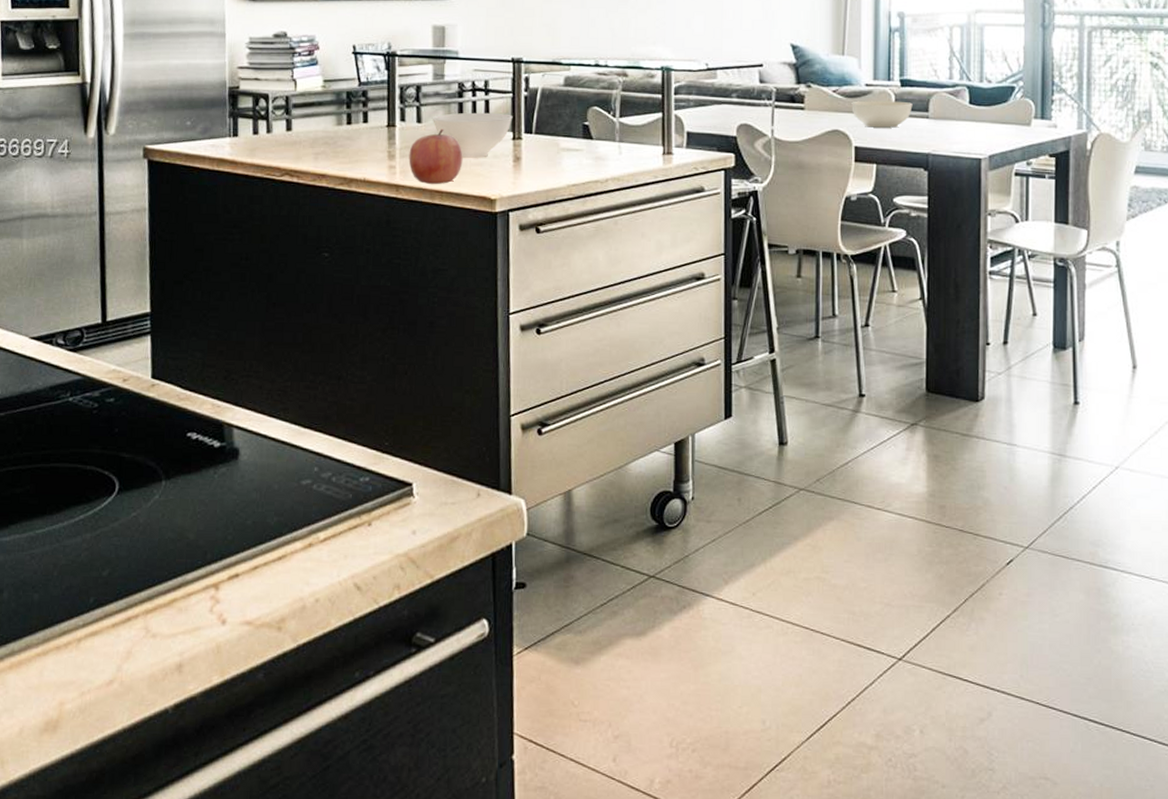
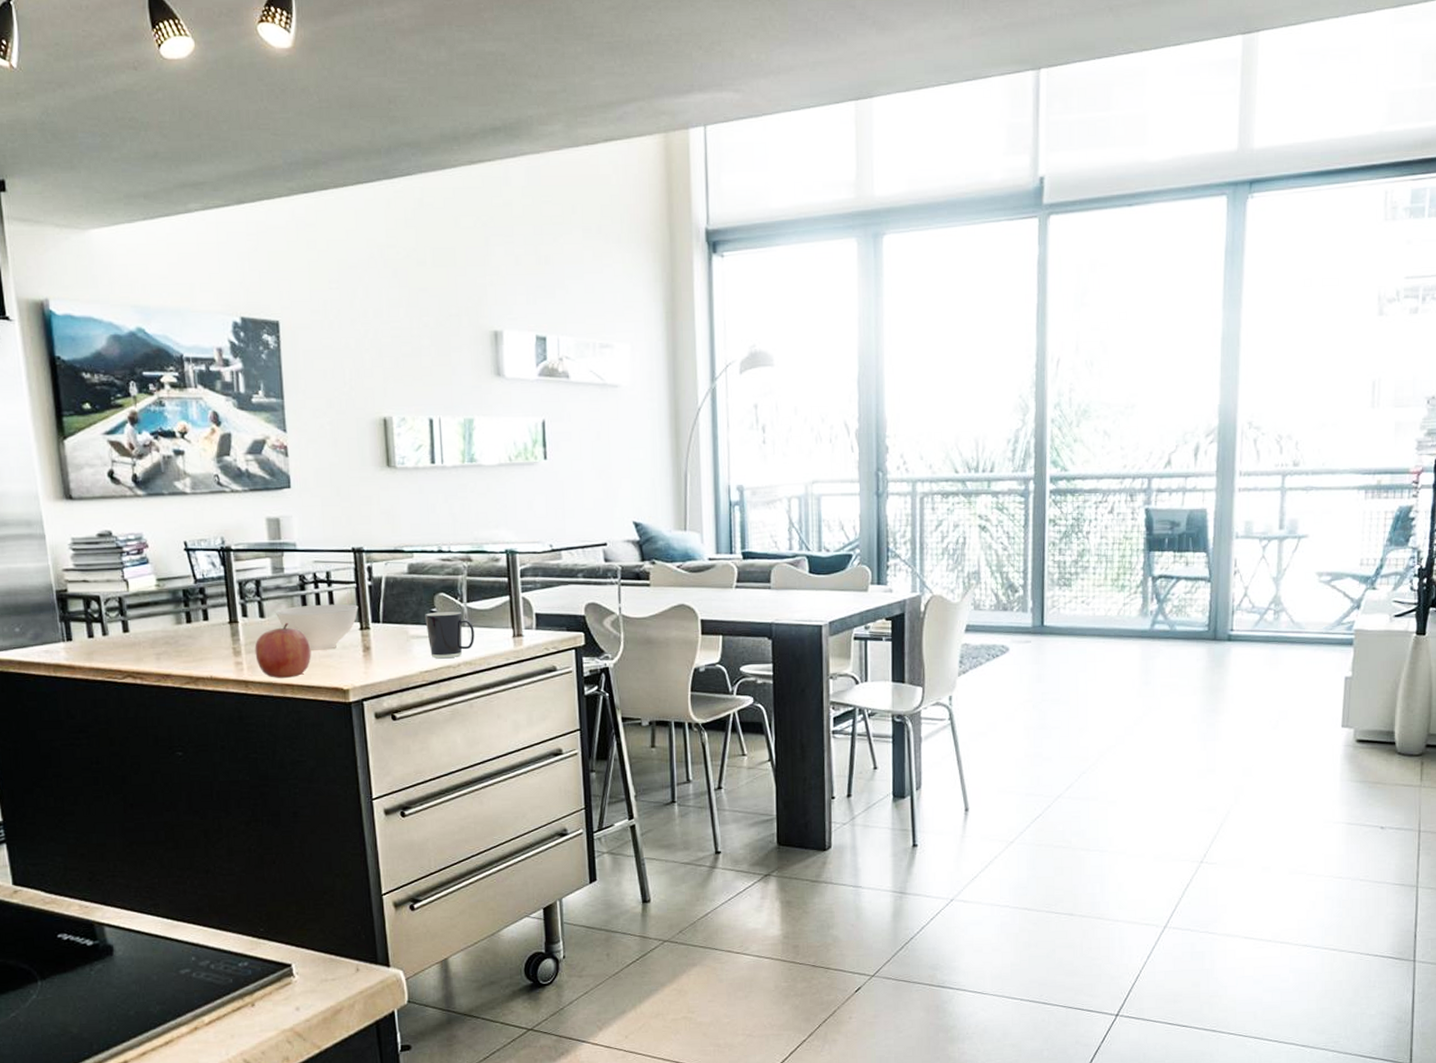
mug: none [577,125,625,173] -> present [425,611,475,659]
bowl: present [851,100,913,128] -> none [696,573,755,601]

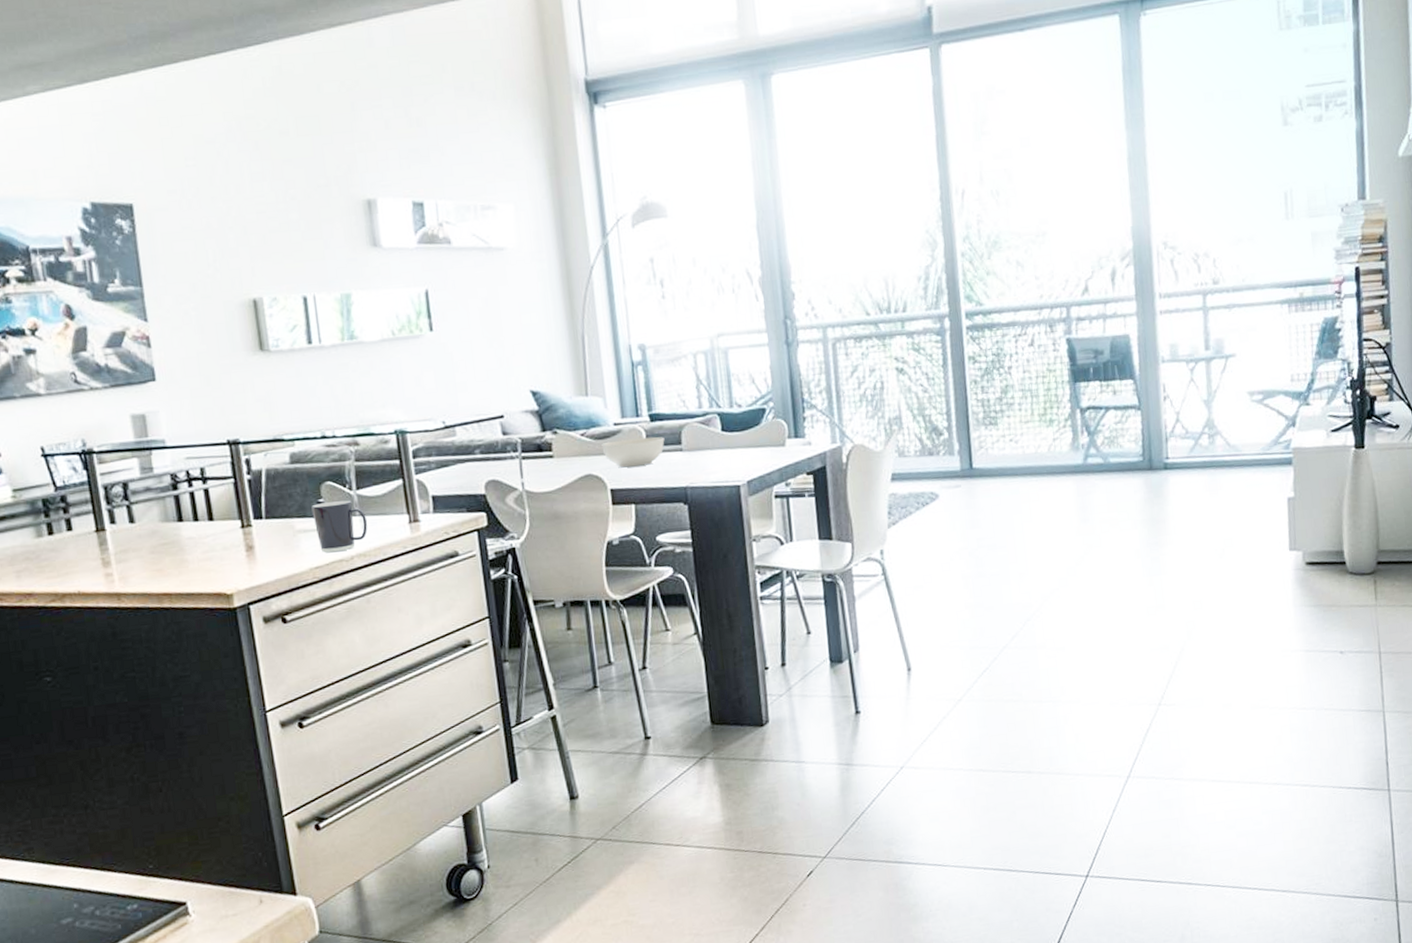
fruit: present [255,622,312,679] -> none [125,526,189,589]
bowl: present [275,603,359,650] -> none [146,501,238,555]
bowl: none [696,573,755,601] -> present [602,436,665,468]

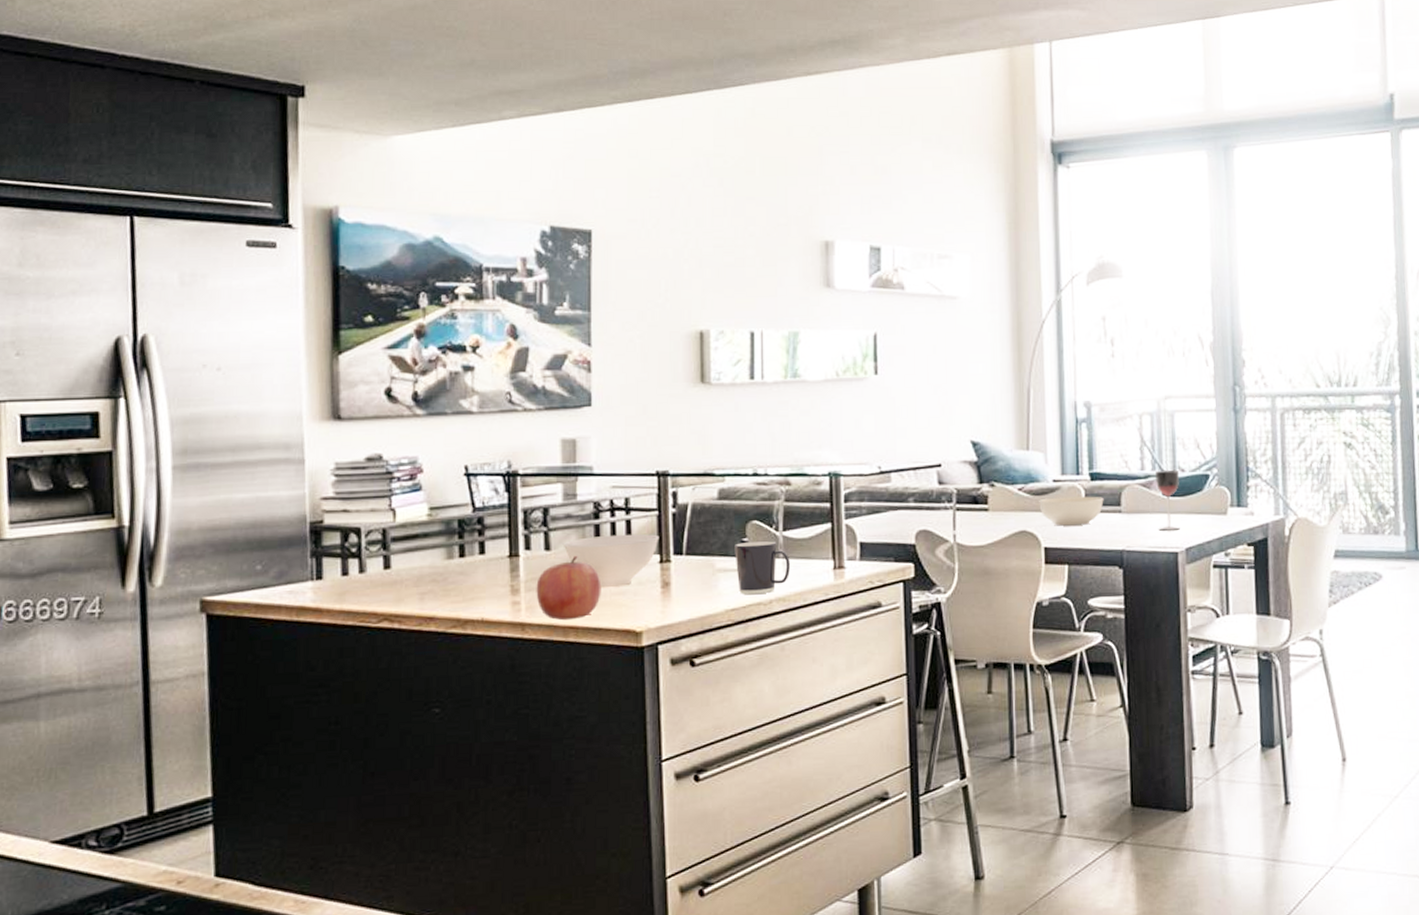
fruit: none [125,526,189,589] -> present [536,555,602,621]
bowl: none [146,501,238,555] -> present [563,533,660,587]
wineglass: none [713,406,741,466] -> present [1155,470,1180,531]

